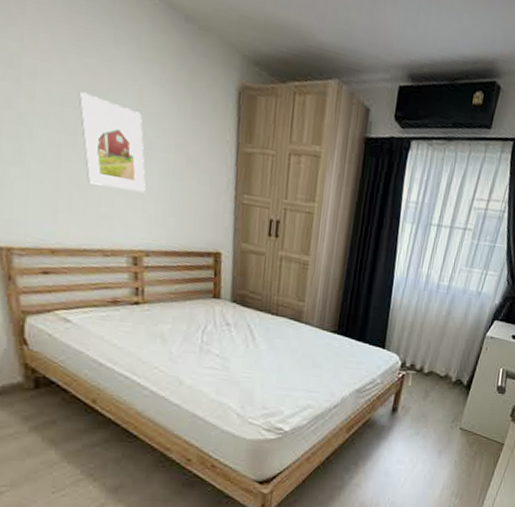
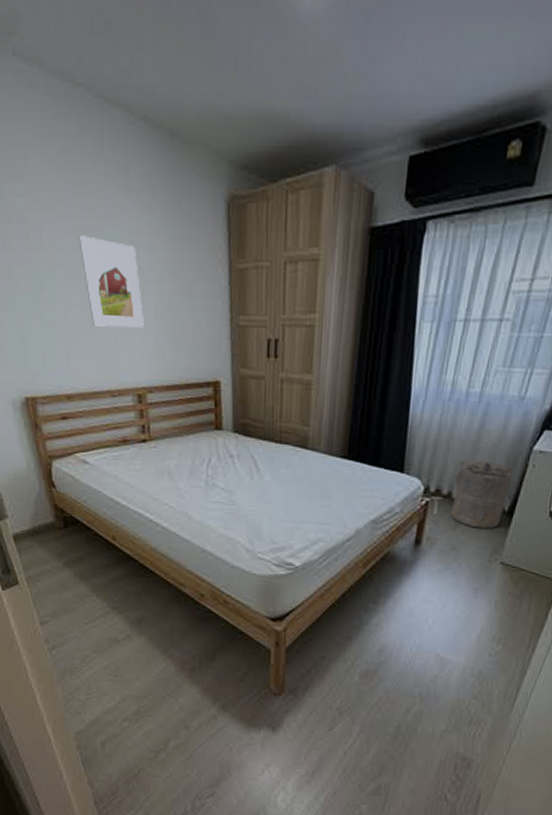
laundry hamper: none [422,340,471,400] -> present [450,459,513,529]

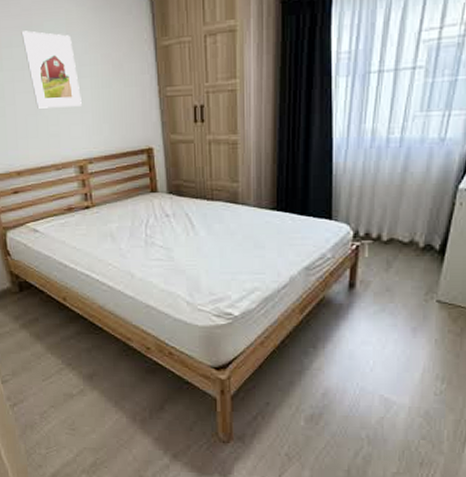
laundry hamper: present [450,459,513,529] -> none [382,202,441,268]

